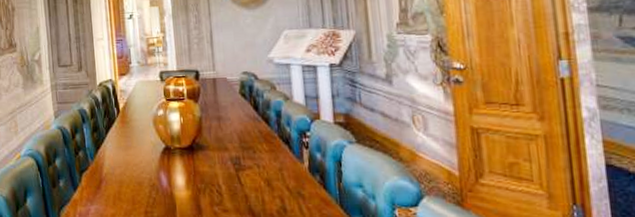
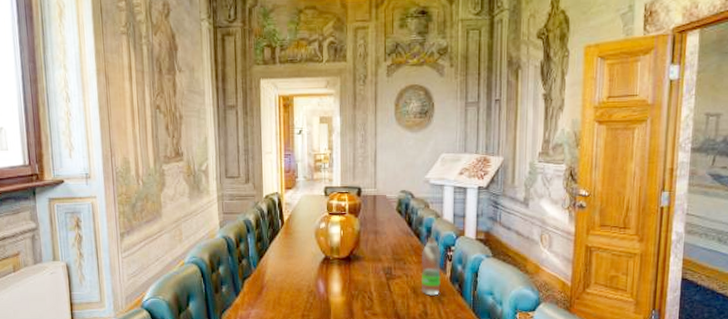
bottle: none [273,121,299,189] -> present [421,236,442,296]

